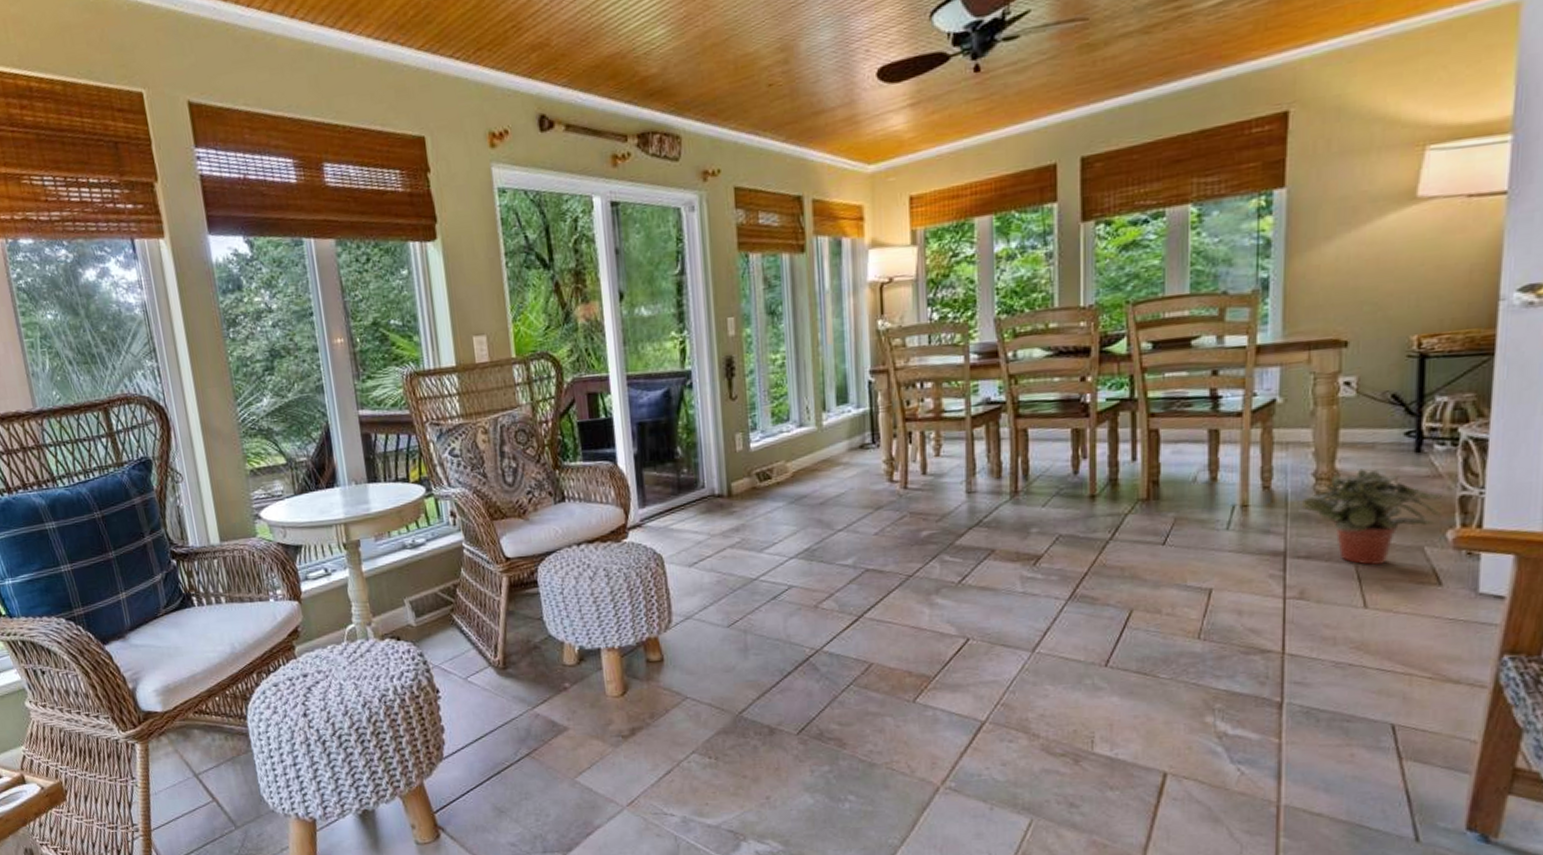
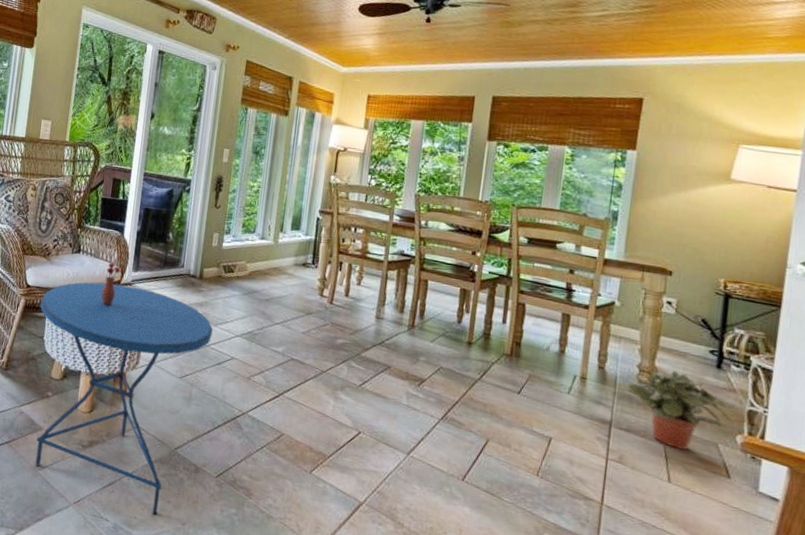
side table: none [528,503,759,795] -> present [35,262,213,515]

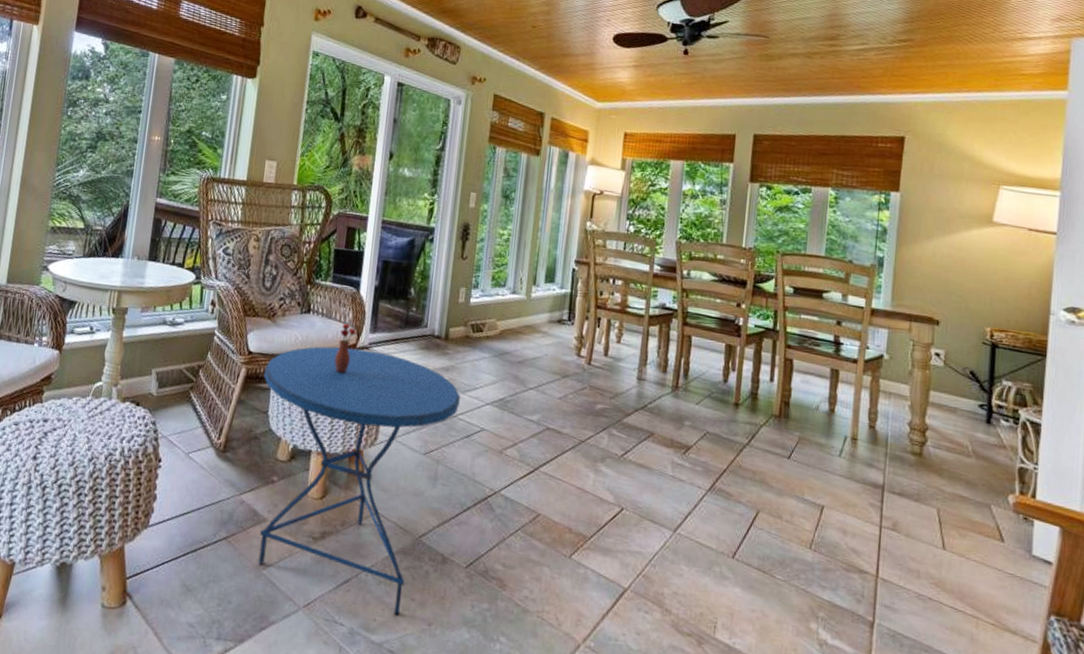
potted plant: present [627,370,735,450] -> none [899,427,1006,513]

